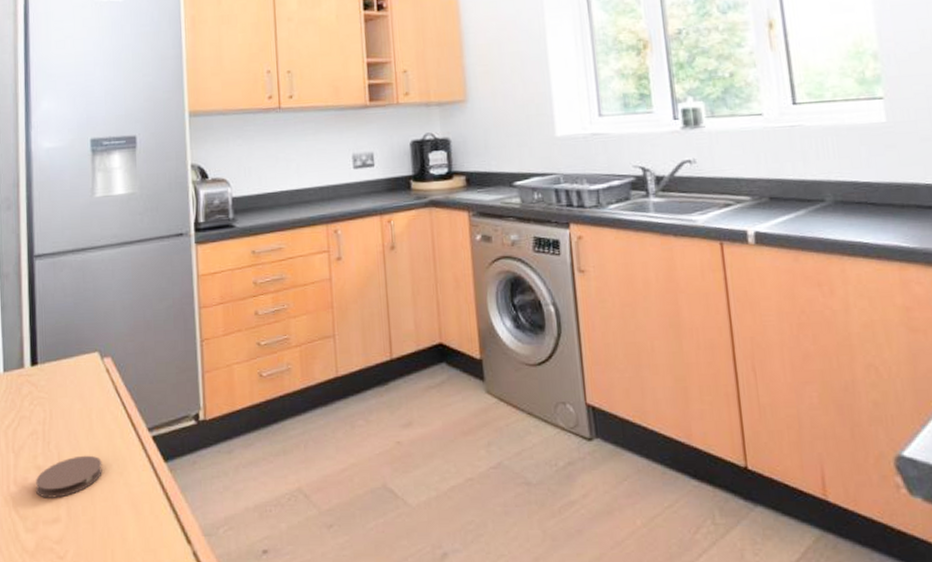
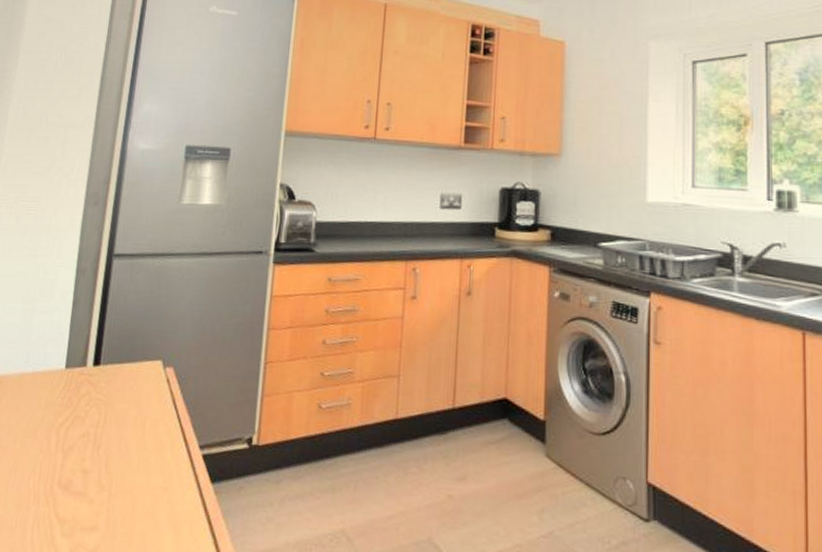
coaster: present [36,455,102,498] -> none [78,464,149,506]

